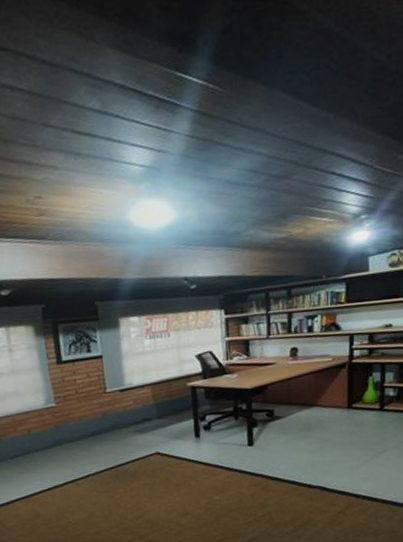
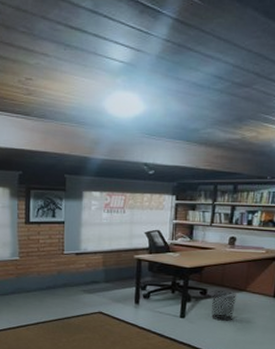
waste bin: none [279,408,308,443] -> present [211,290,237,321]

